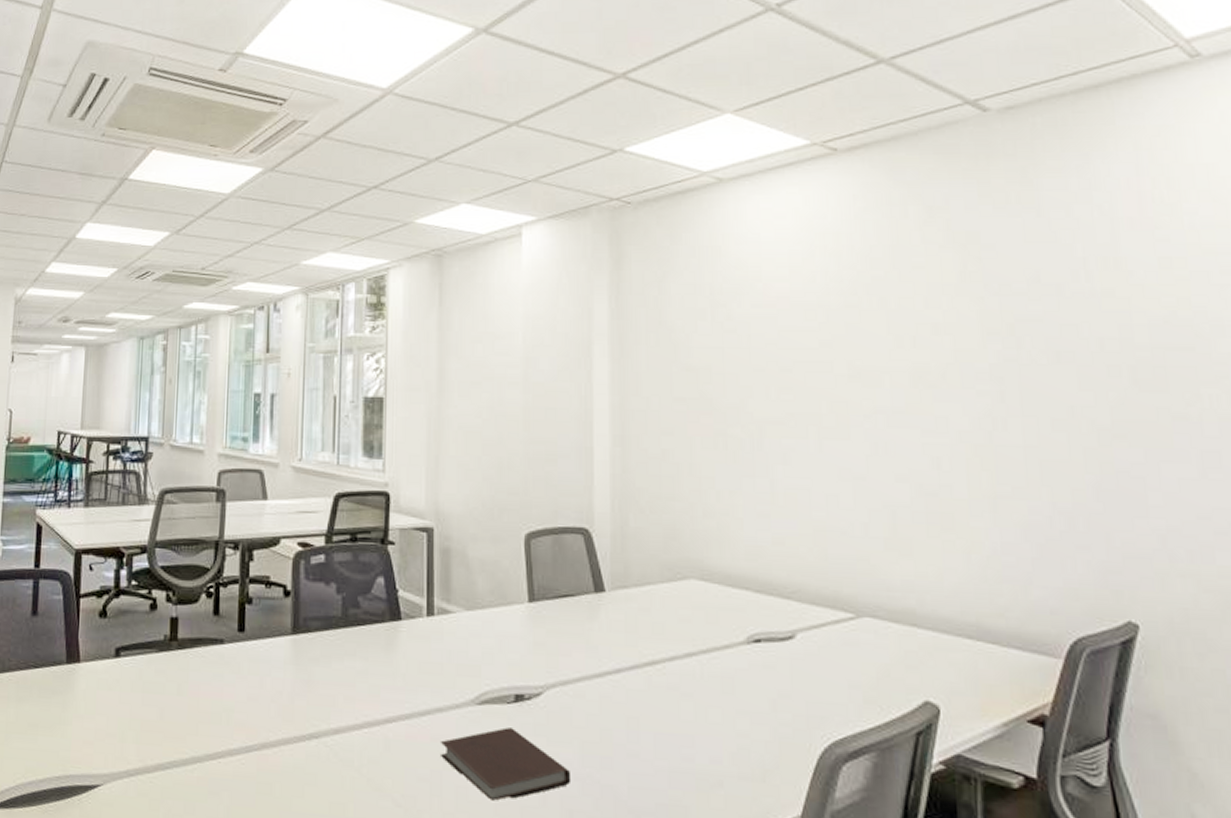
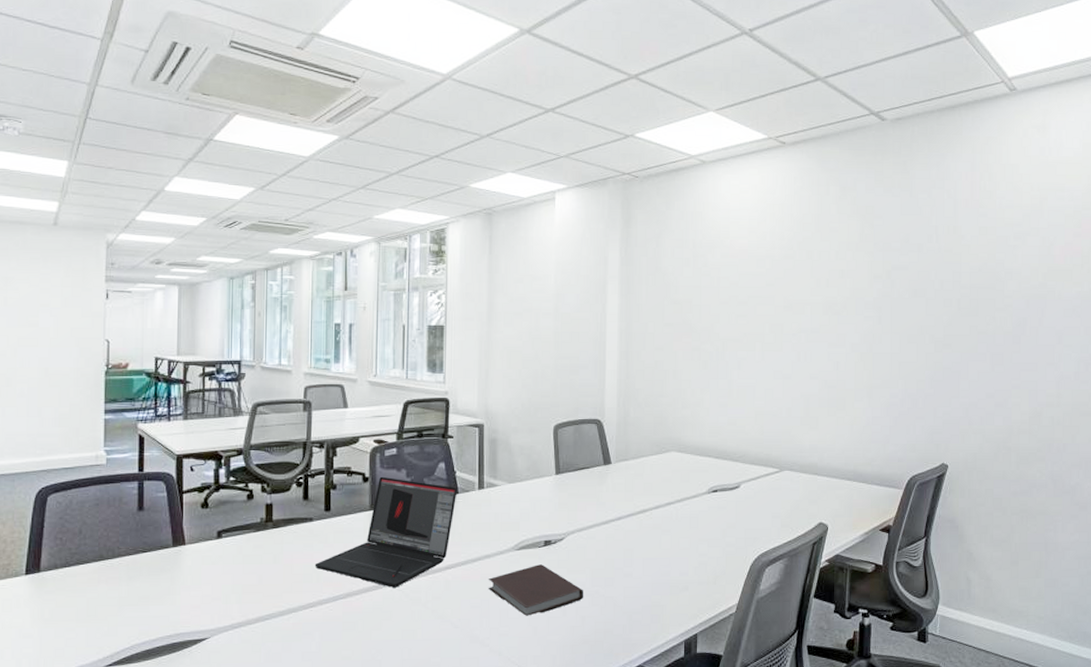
laptop: none [224,590,400,742] -> present [314,476,457,588]

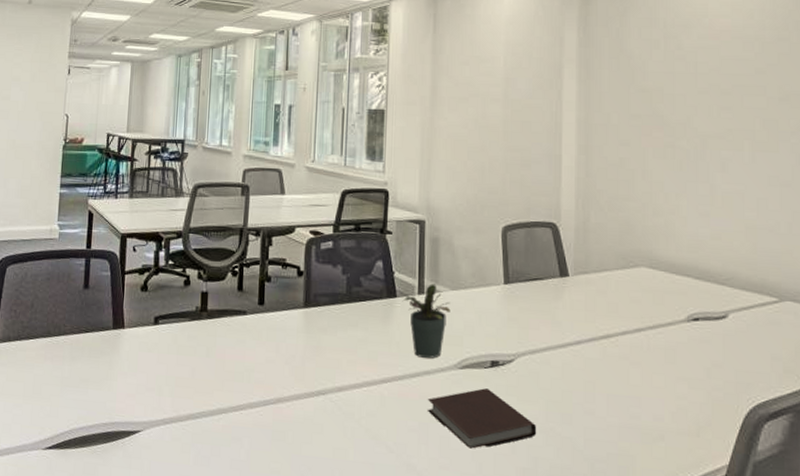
laptop: present [314,476,457,588] -> none [246,271,396,398]
potted plant: none [463,479,508,544] -> present [402,283,451,359]

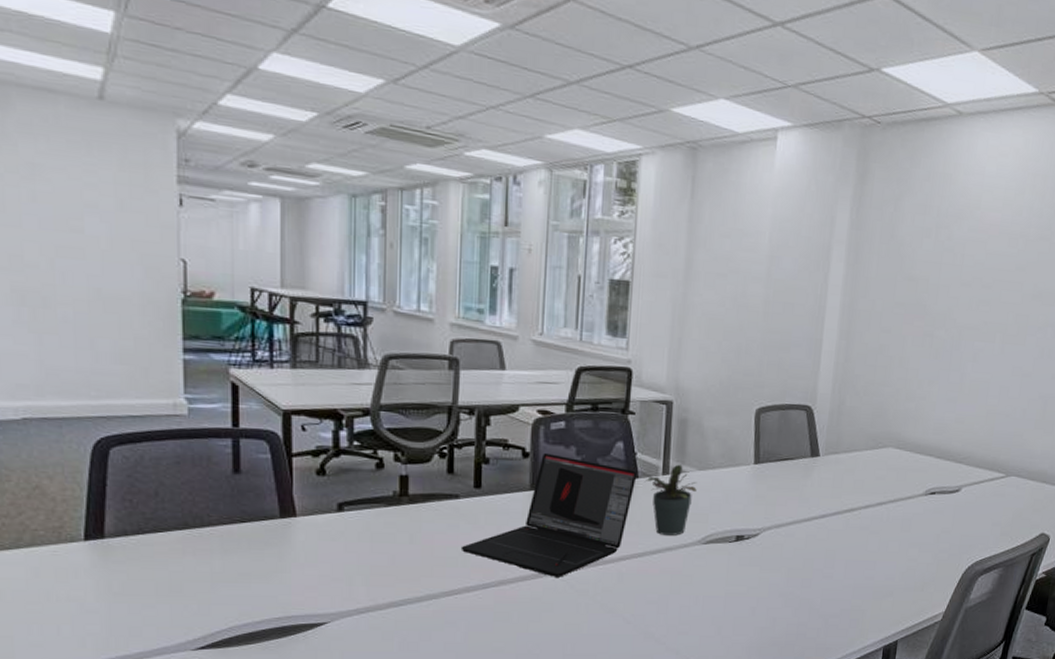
laptop: none [246,271,396,398] -> present [460,452,637,577]
notebook: present [427,388,537,449] -> none [668,561,778,615]

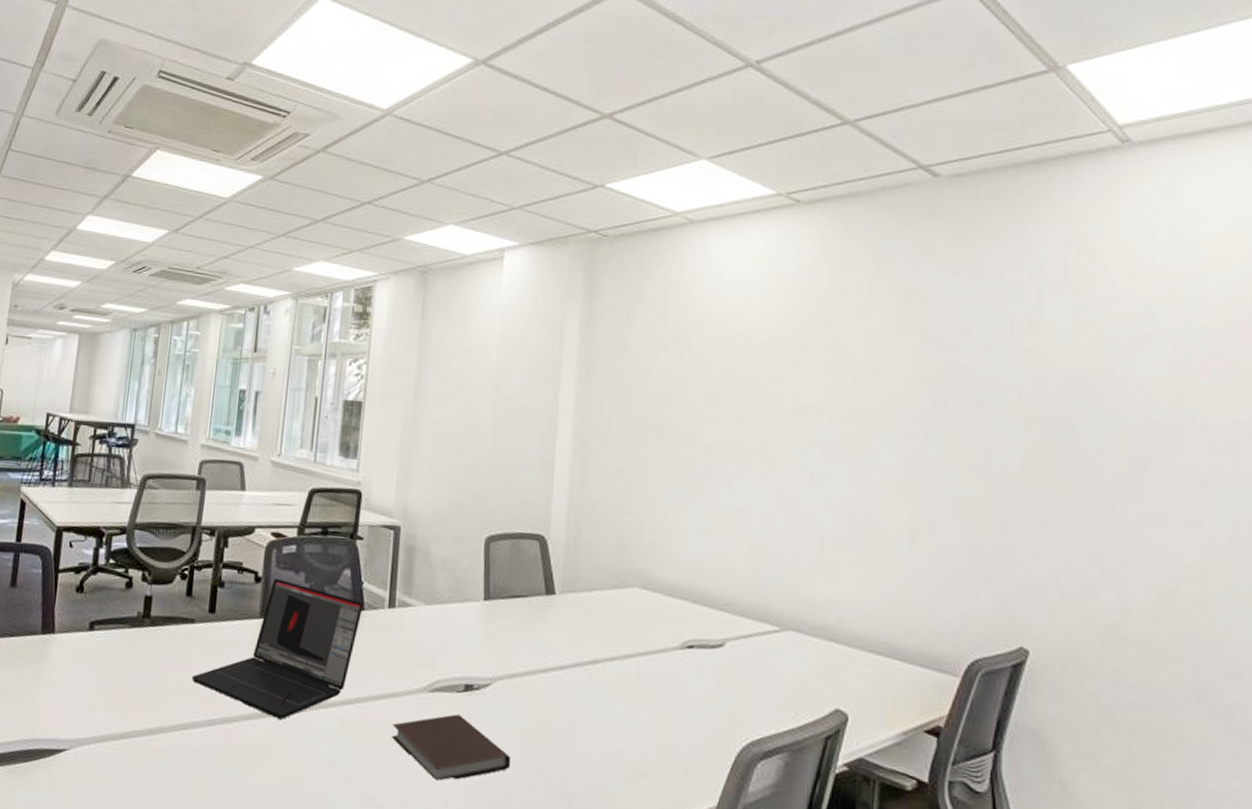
potted plant: present [644,464,697,536] -> none [370,596,424,680]
notebook: none [668,561,778,615] -> present [392,714,511,781]

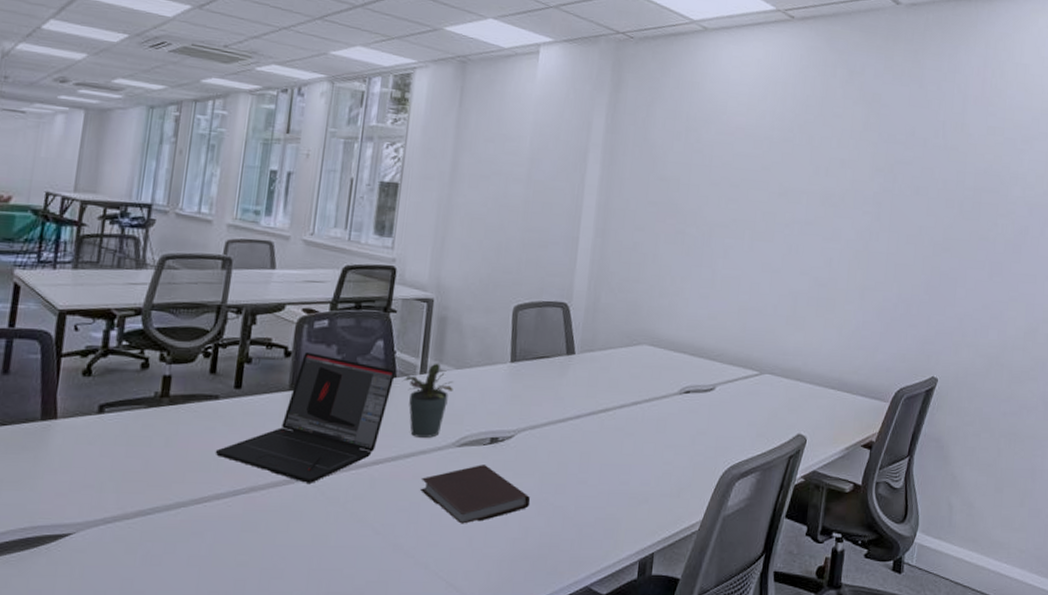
potted plant: none [370,596,424,680] -> present [402,363,454,438]

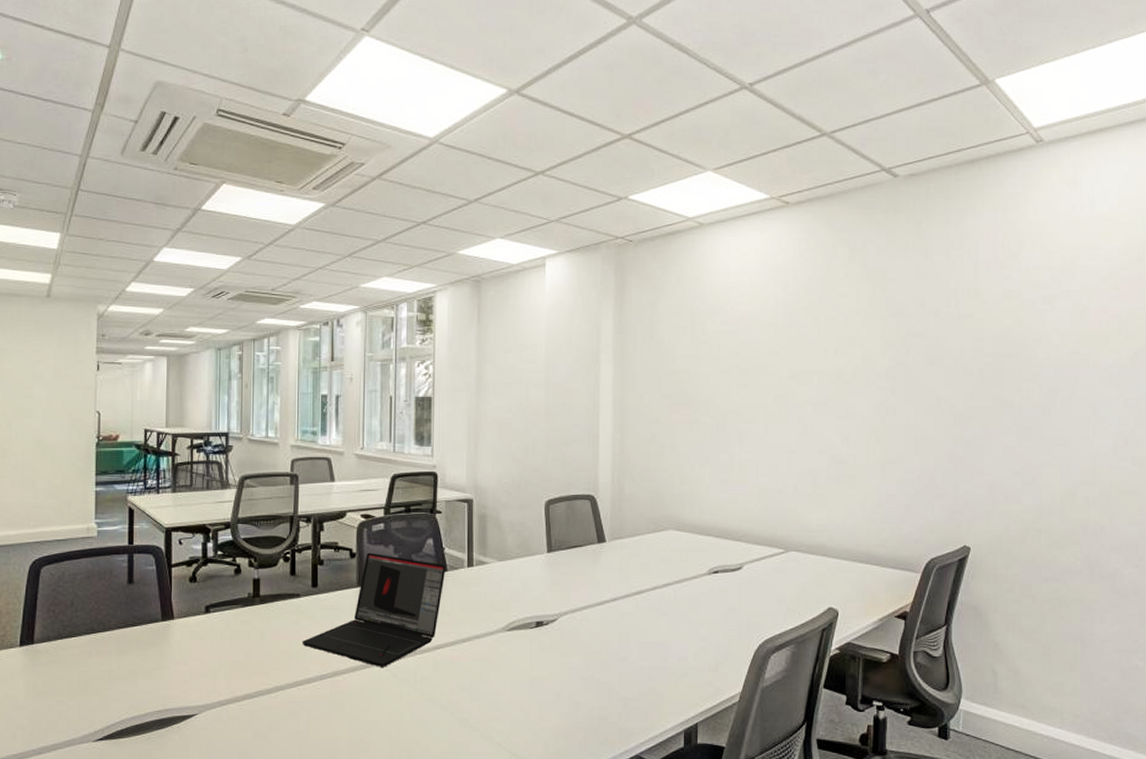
potted plant: present [402,363,454,438] -> none [452,556,498,624]
notebook: present [420,465,531,524] -> none [477,646,578,700]

